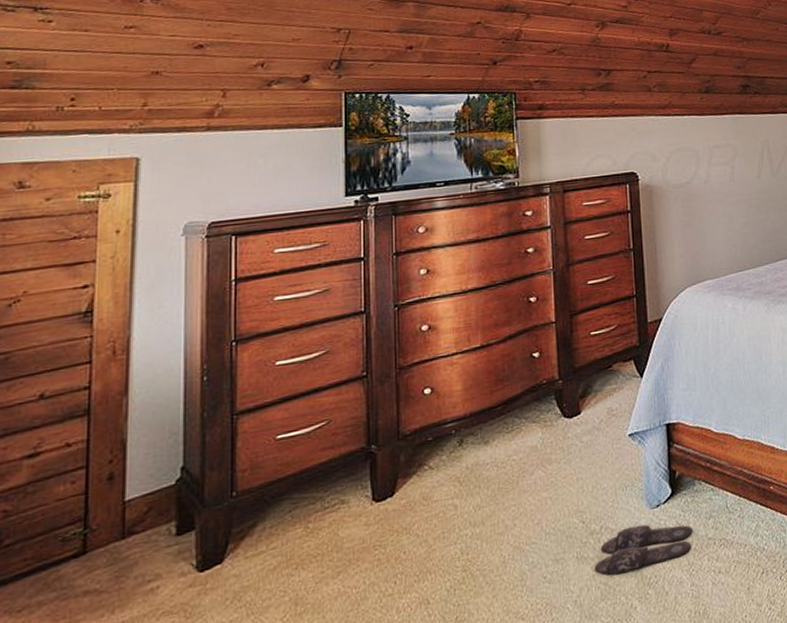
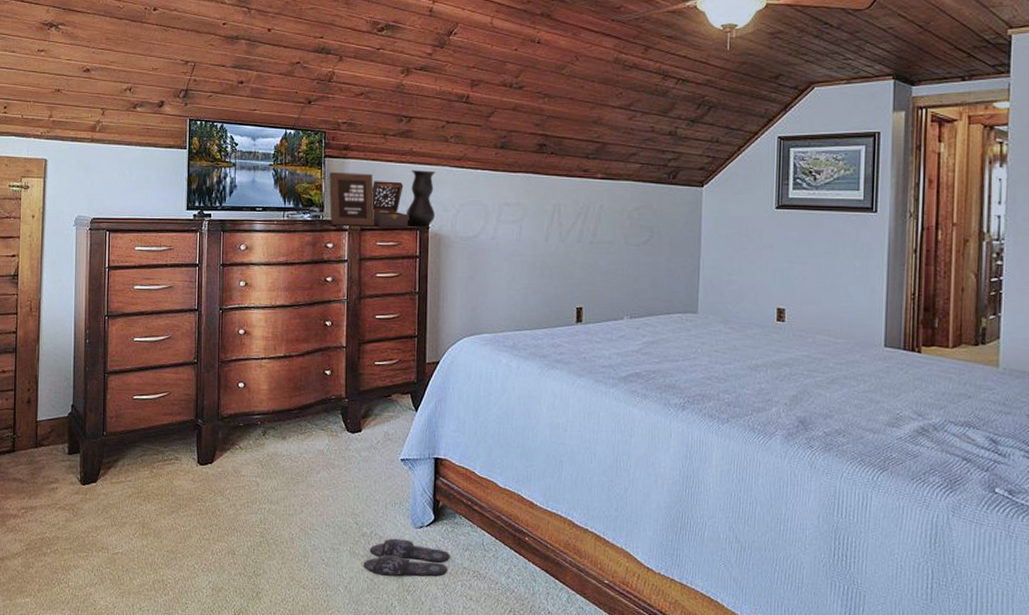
picture frame: none [523,131,579,192] -> present [329,172,375,228]
jewelry box: none [573,136,617,187] -> present [372,181,409,229]
vase: none [612,121,644,182] -> present [405,170,436,228]

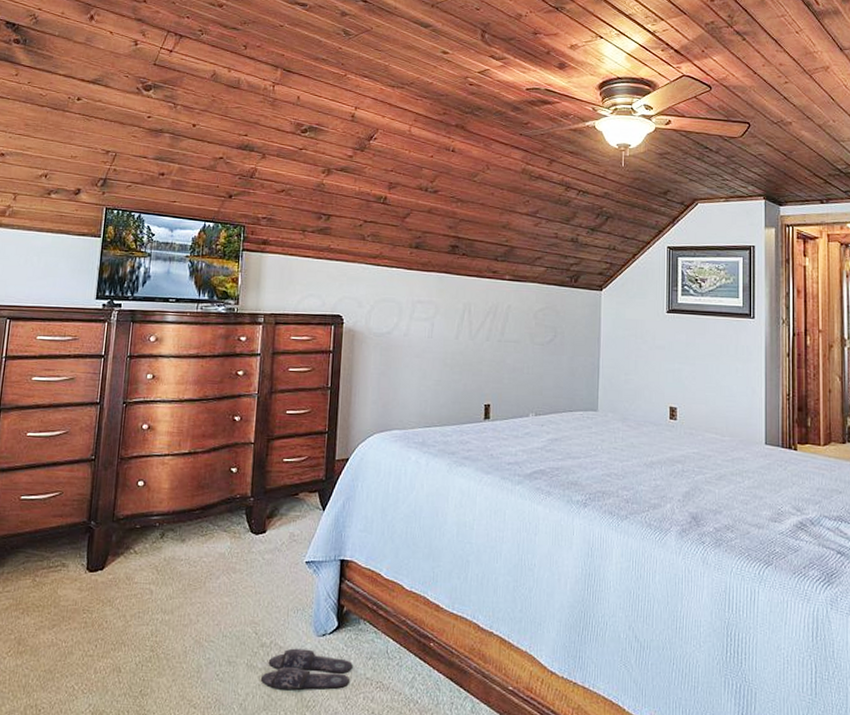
picture frame: present [329,172,375,228] -> none [245,265,290,322]
jewelry box: present [372,181,409,229] -> none [288,275,324,324]
vase: present [405,170,436,228] -> none [321,266,352,323]

